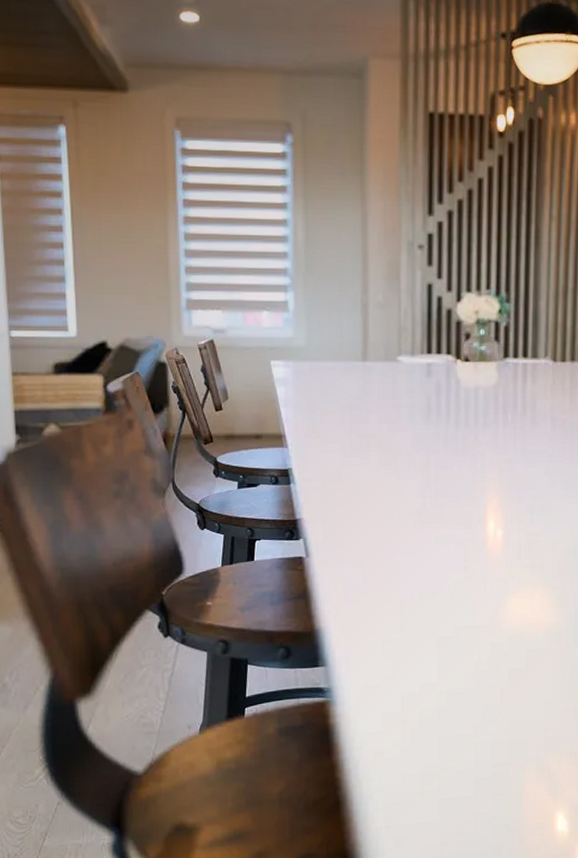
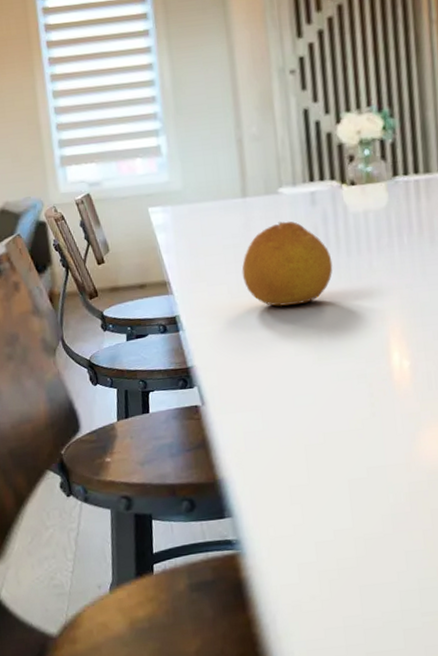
fruit: none [356,388,442,469] -> present [241,221,333,306]

